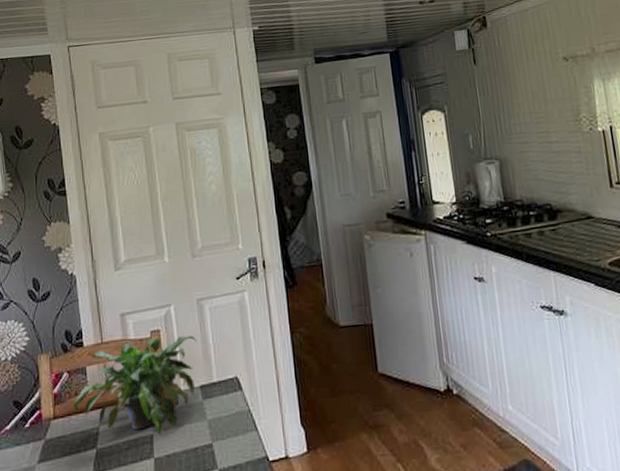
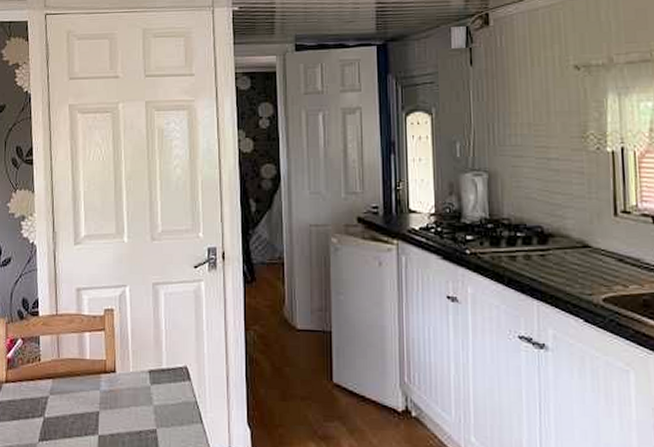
potted plant: present [73,335,197,435] -> none [25,315,149,413]

